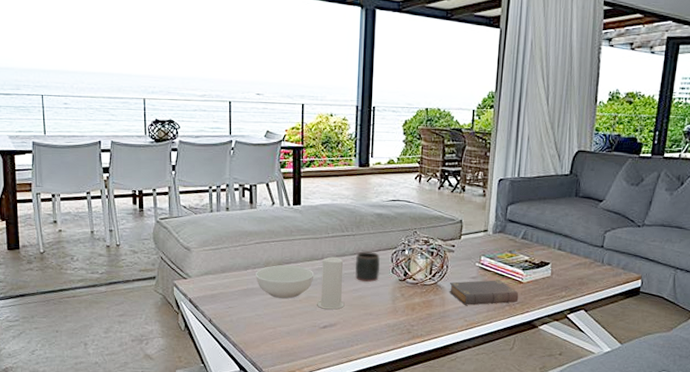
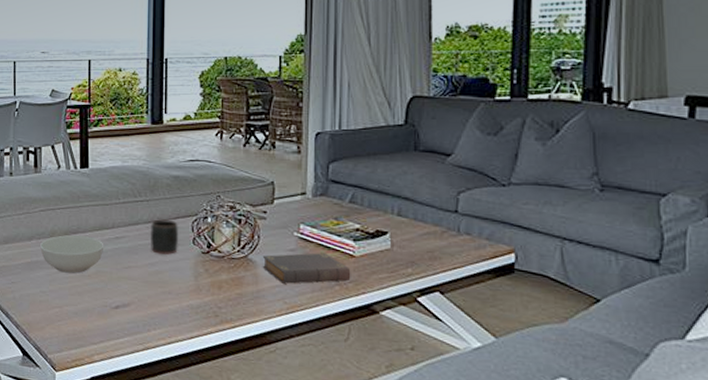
candle: present [317,256,345,310] -> none [108,225,139,287]

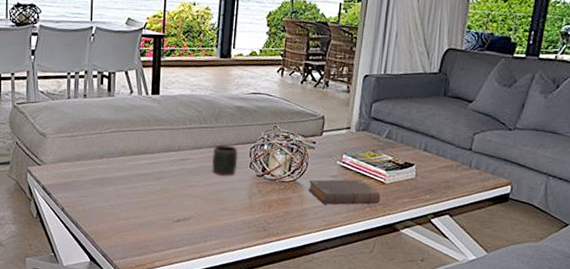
bowl: present [40,235,104,274] -> none [110,155,170,190]

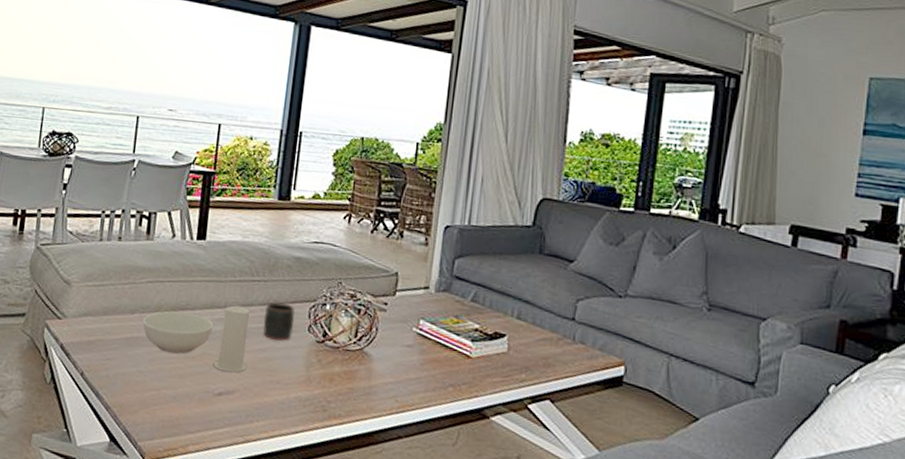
bowl: none [110,155,170,190] -> present [143,311,214,354]
candle: none [171,148,200,203] -> present [213,305,249,373]
book: present [307,179,381,205] -> none [377,349,466,383]

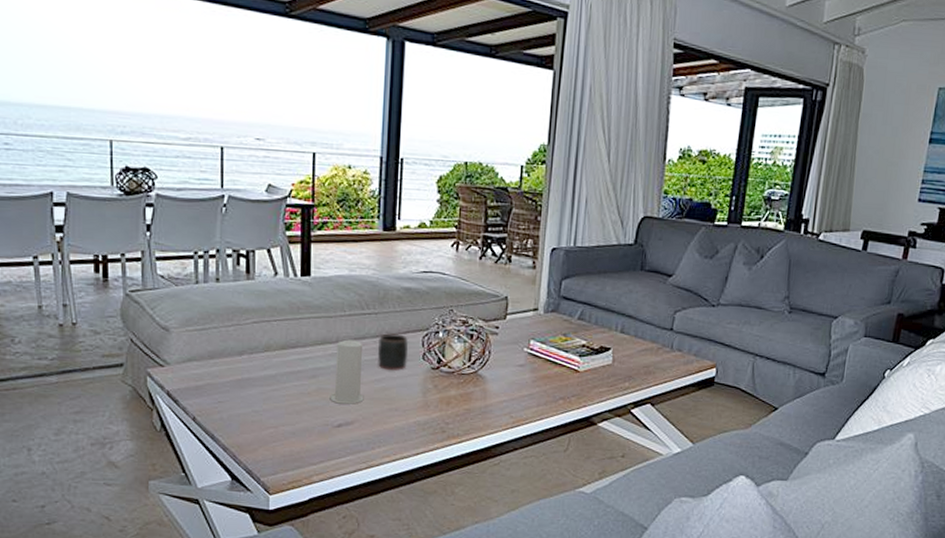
bowl: present [143,311,214,354] -> none [253,350,327,391]

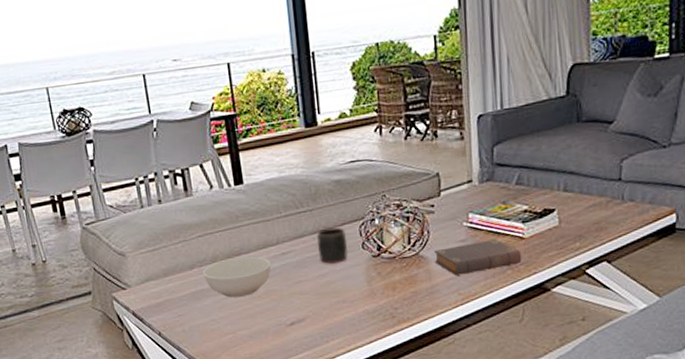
bowl: none [253,350,327,391] -> present [203,256,271,298]
candle: present [330,339,364,404] -> none [278,239,312,303]
book: none [491,368,575,399] -> present [434,239,522,275]

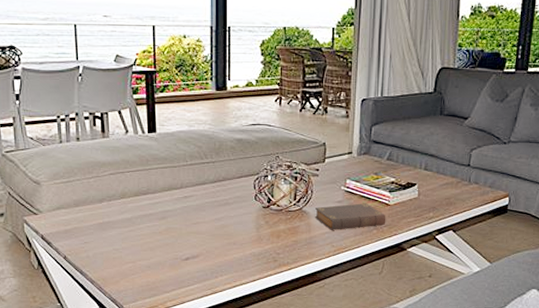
bowl: present [203,256,271,298] -> none [111,196,174,231]
mug: present [317,227,349,264] -> none [216,179,243,210]

